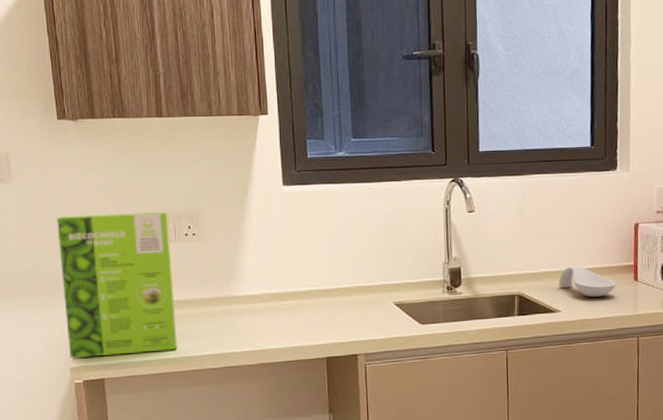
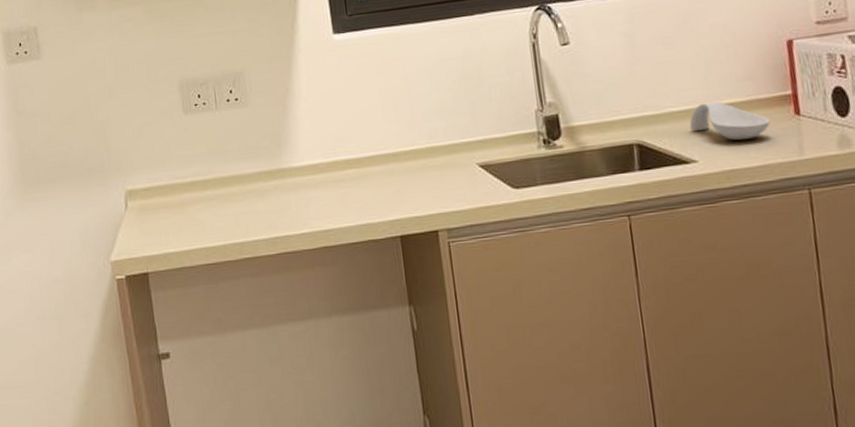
cake mix box: present [57,212,177,358] -> none [89,76,226,251]

